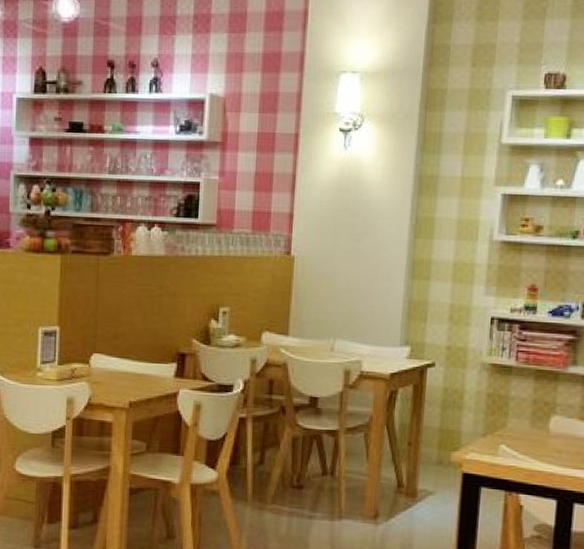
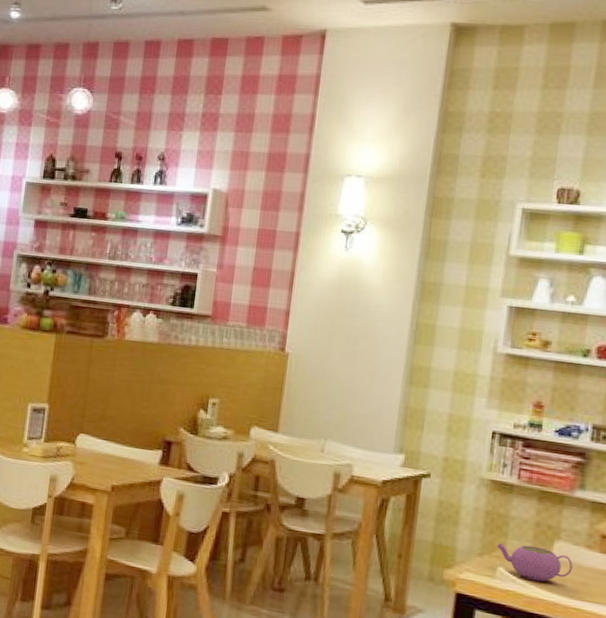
teapot: none [499,422,568,455] -> present [497,542,573,582]

